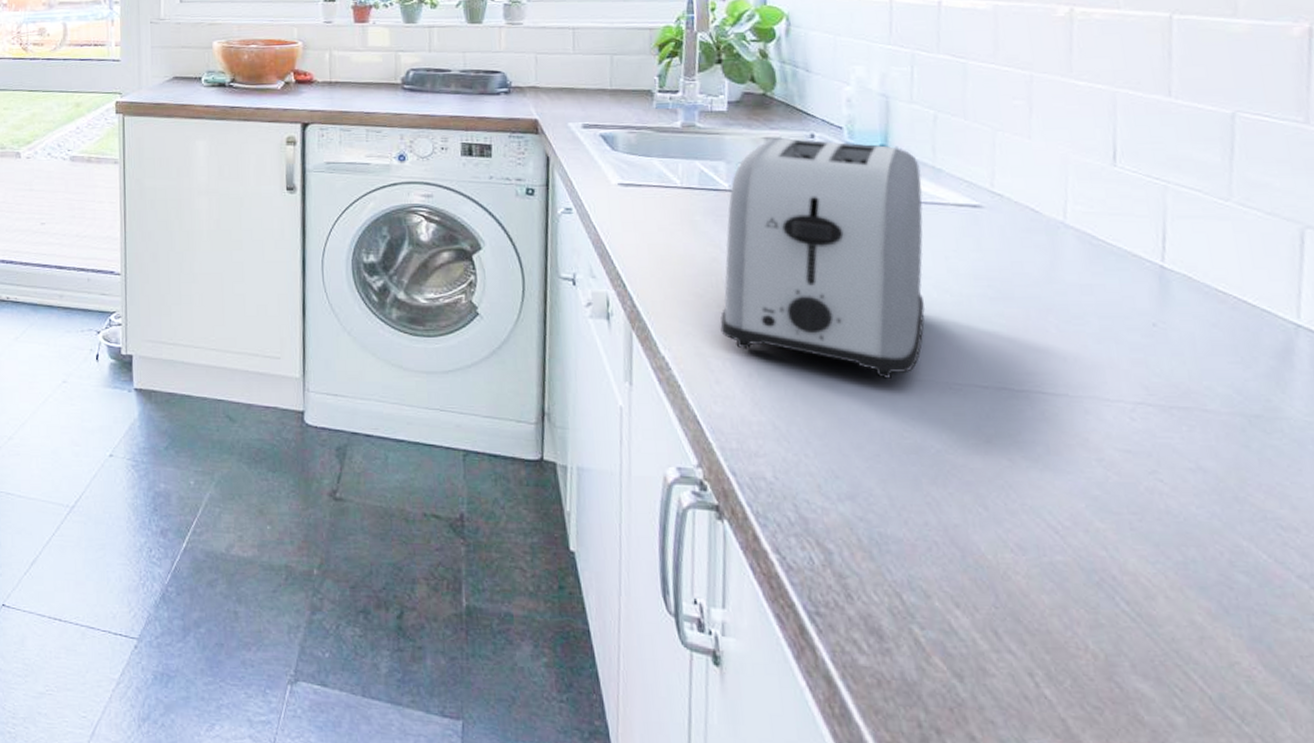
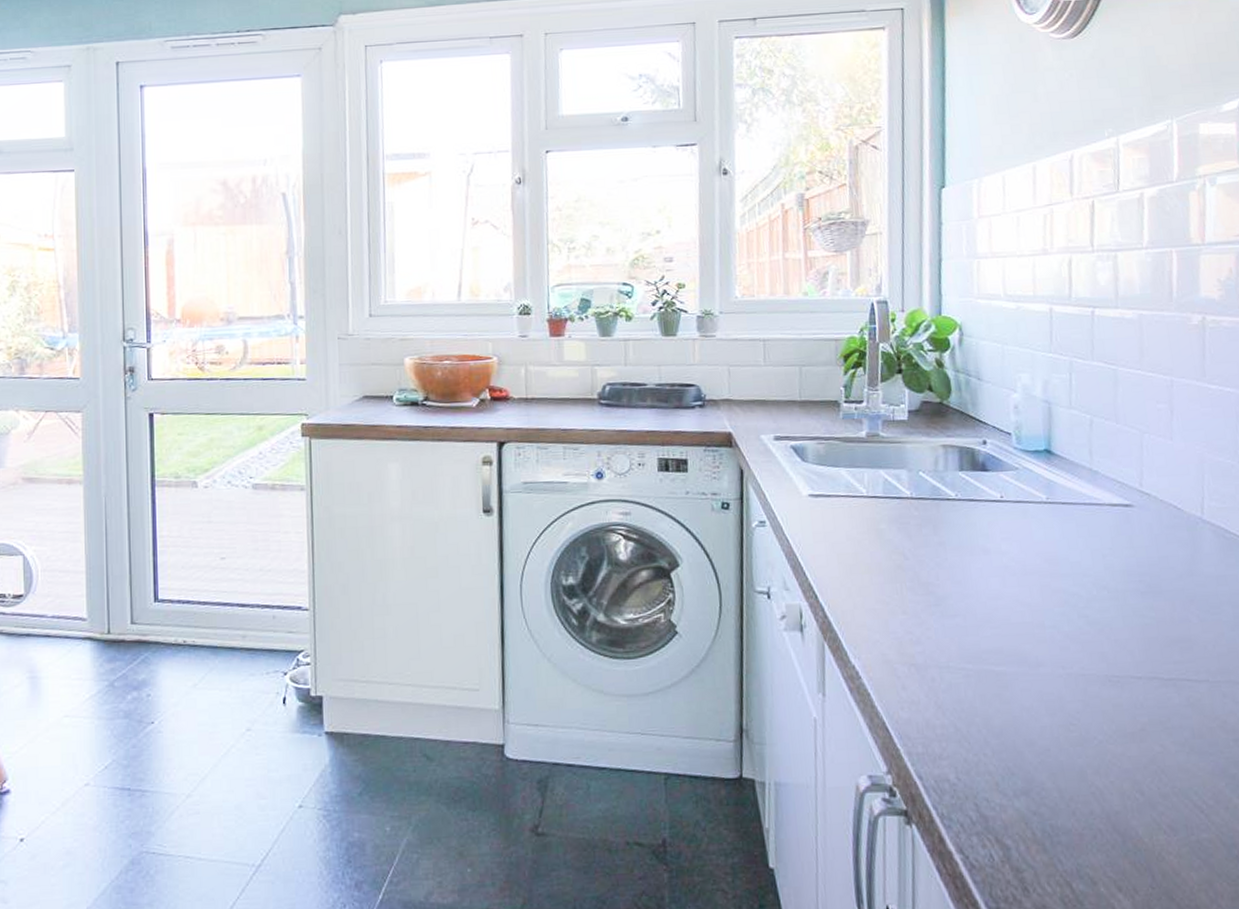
toaster: present [720,137,925,380] -> none [905,444,1086,676]

